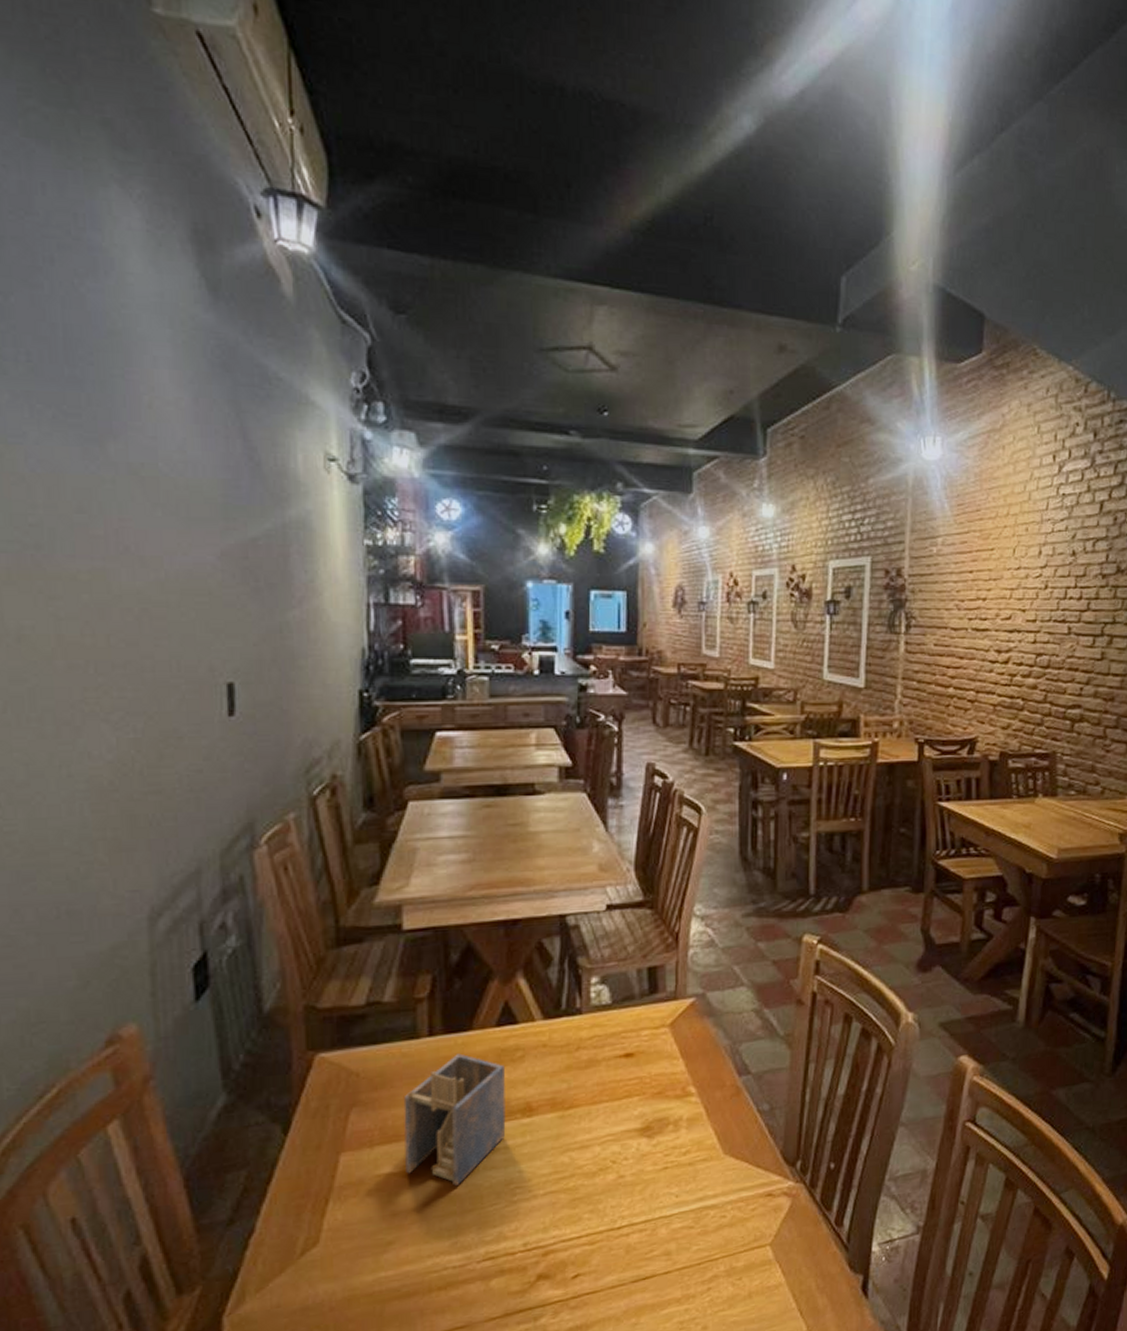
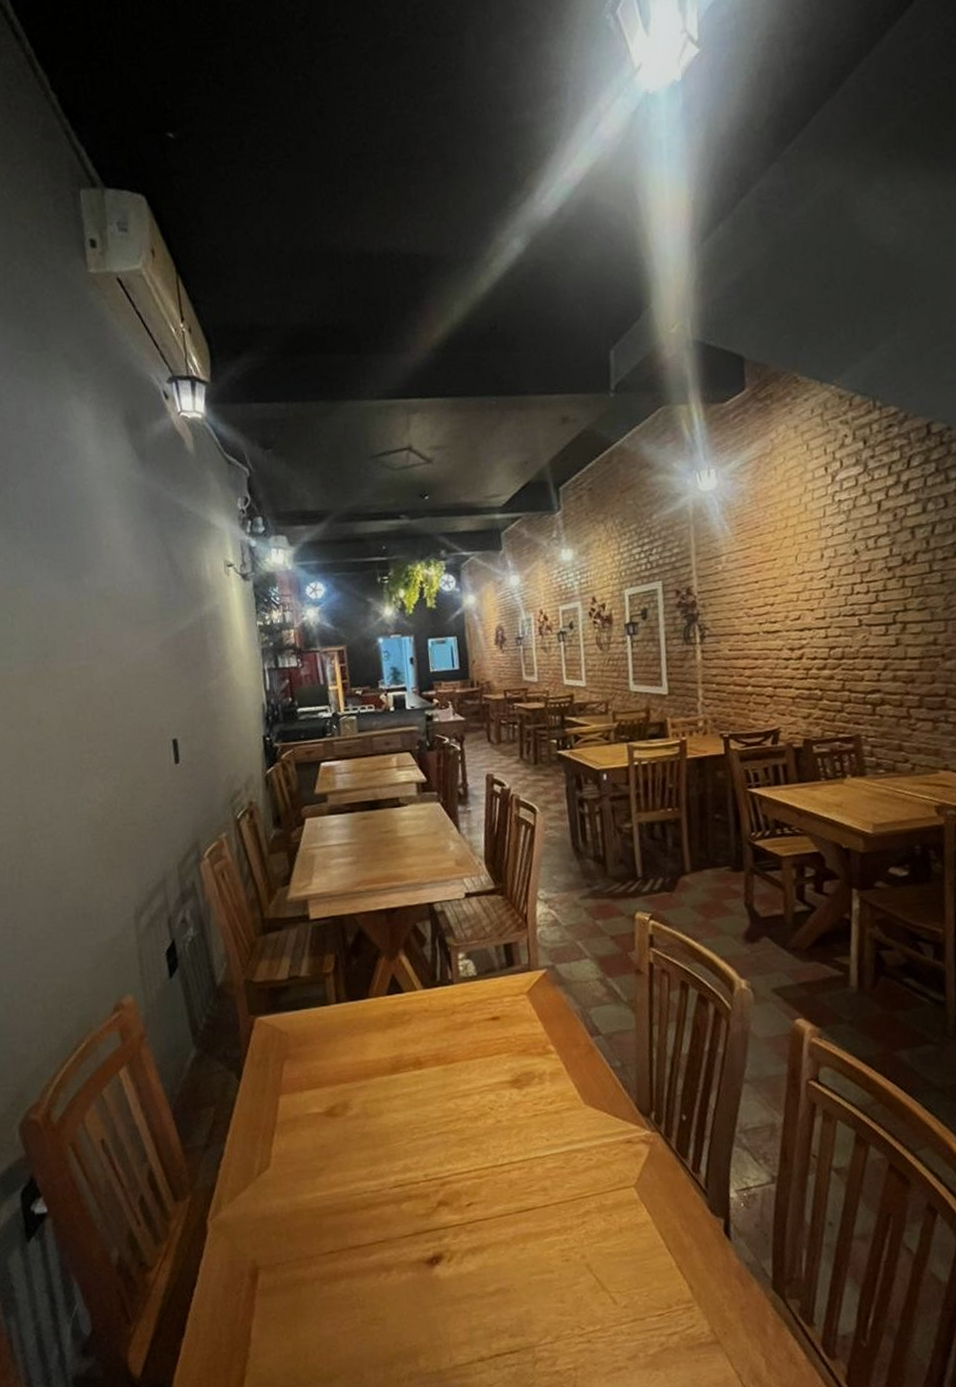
napkin holder: present [403,1053,506,1186] -> none [322,1017,403,1124]

